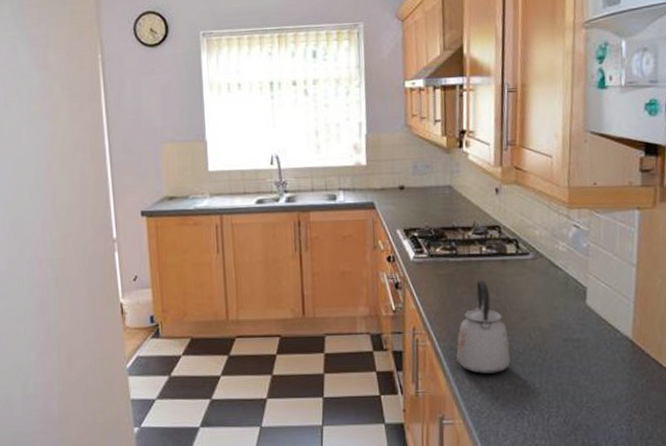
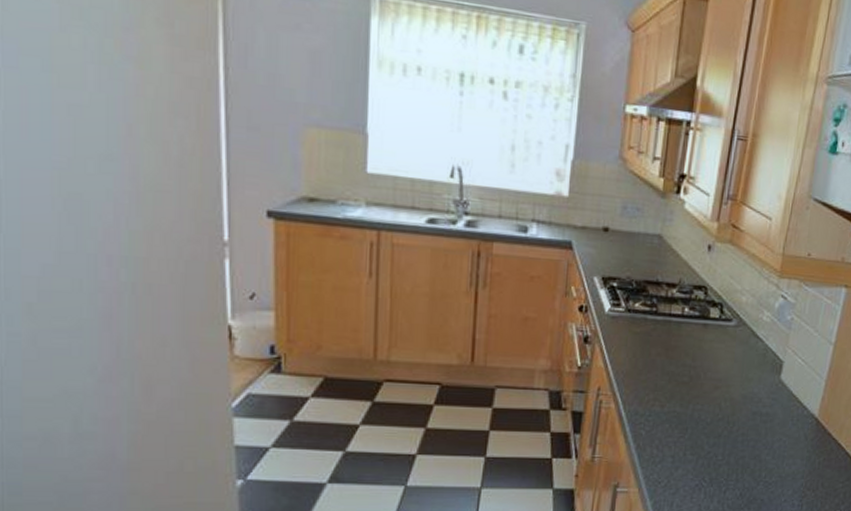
kettle: present [456,279,511,375] -> none [640,342,698,444]

